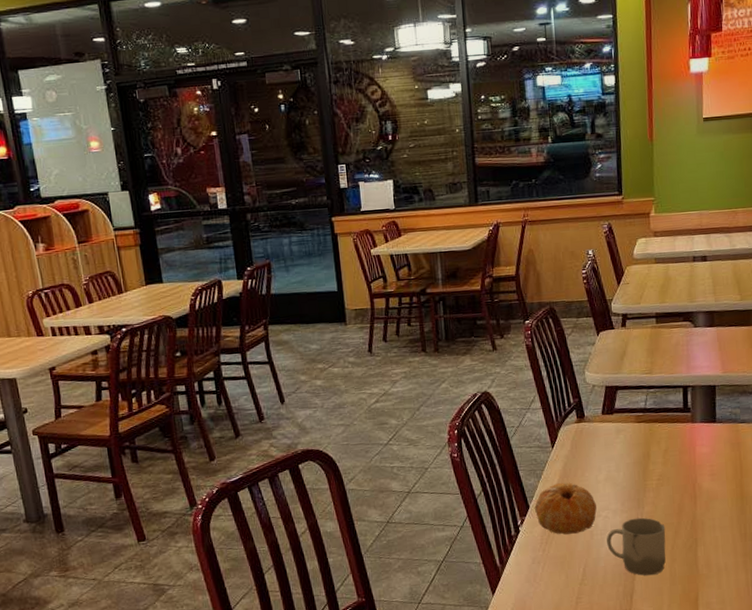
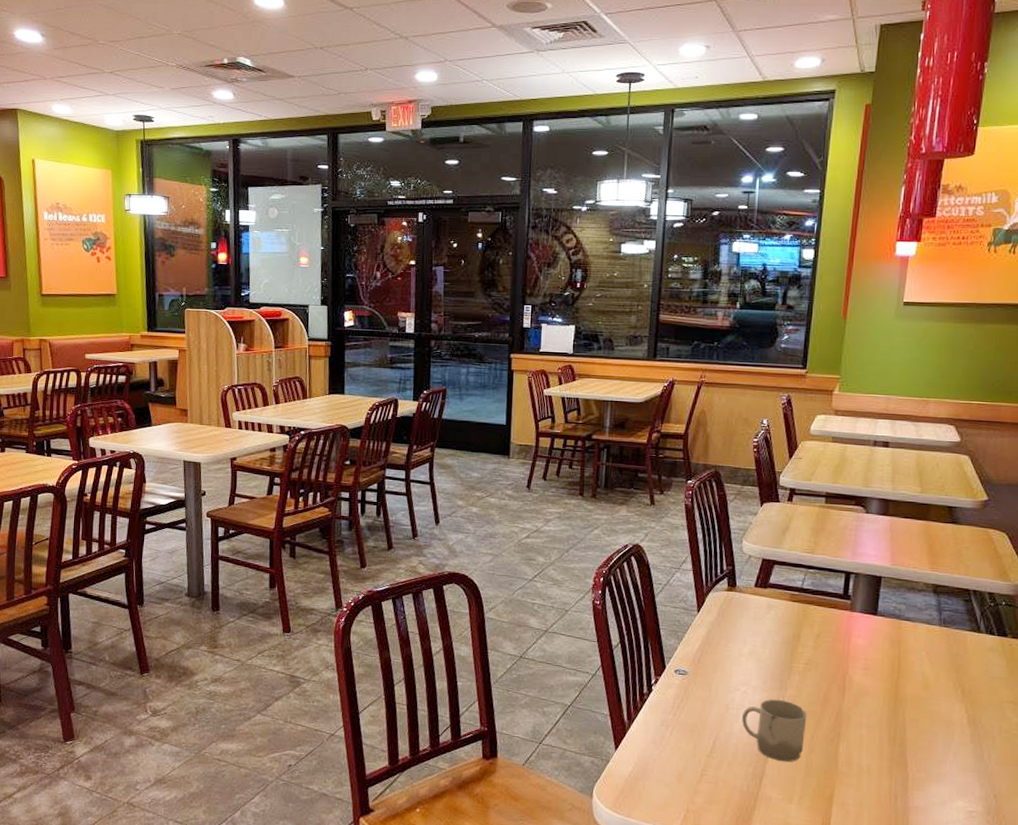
fruit: present [534,482,597,535] -> none [670,649,736,704]

